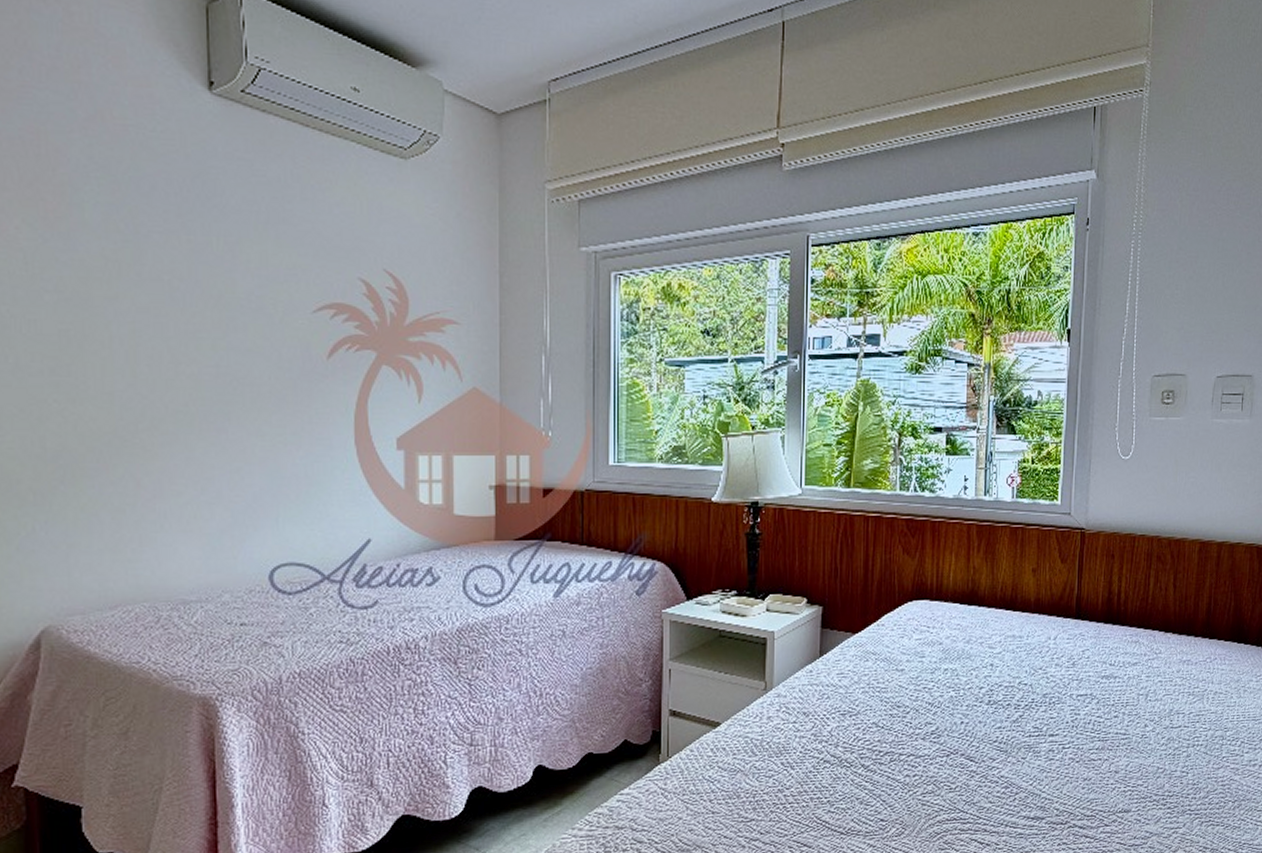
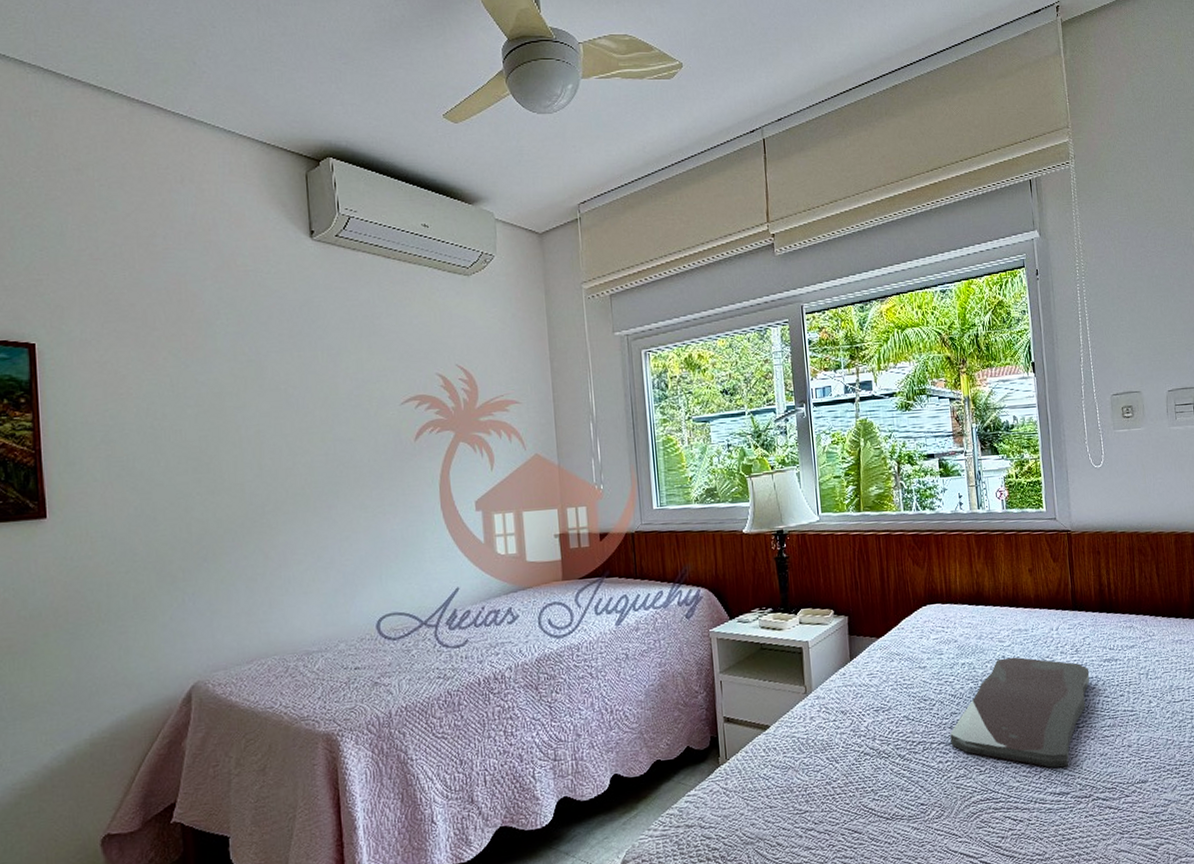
serving tray: none [921,666,1084,790] -> present [950,656,1090,768]

